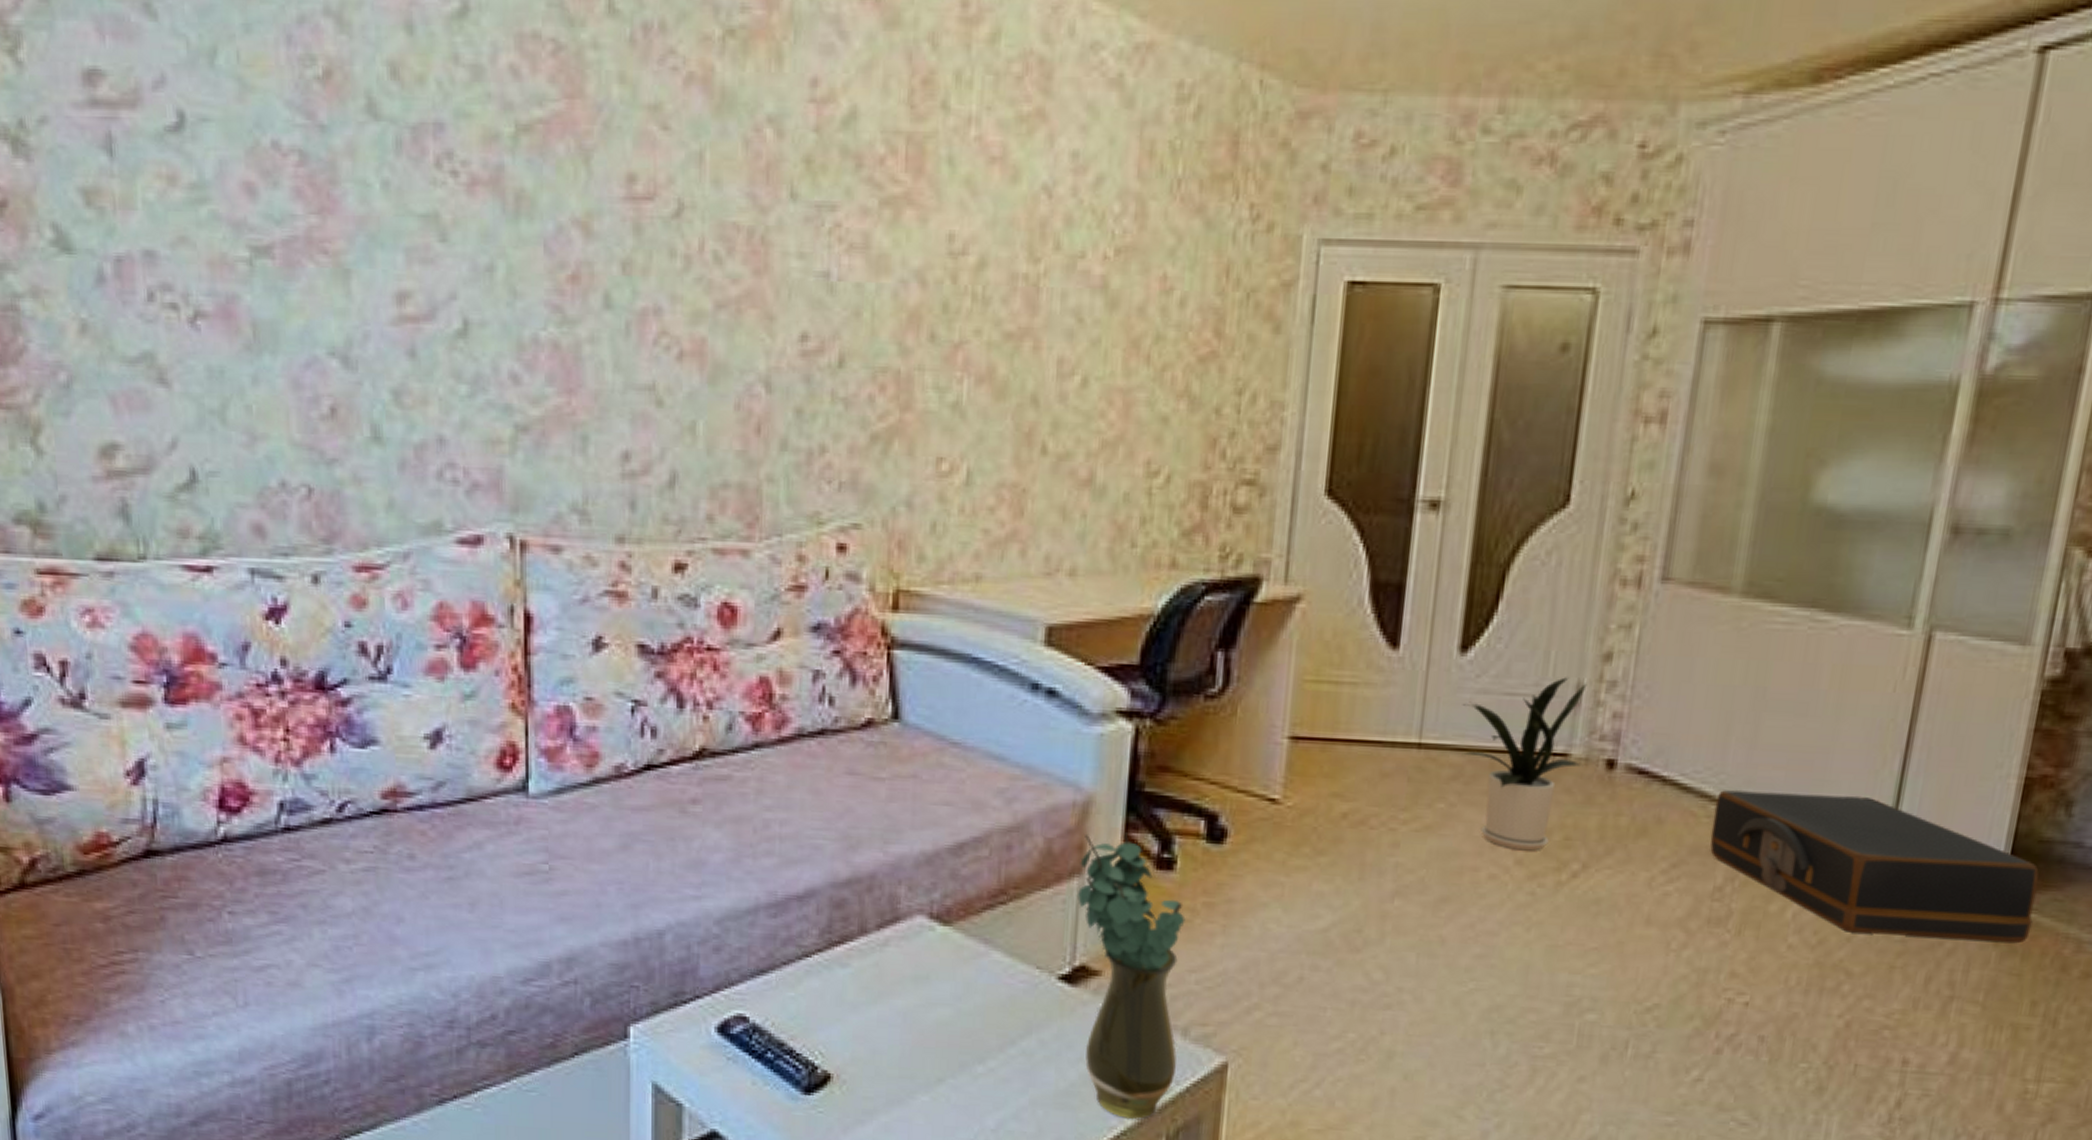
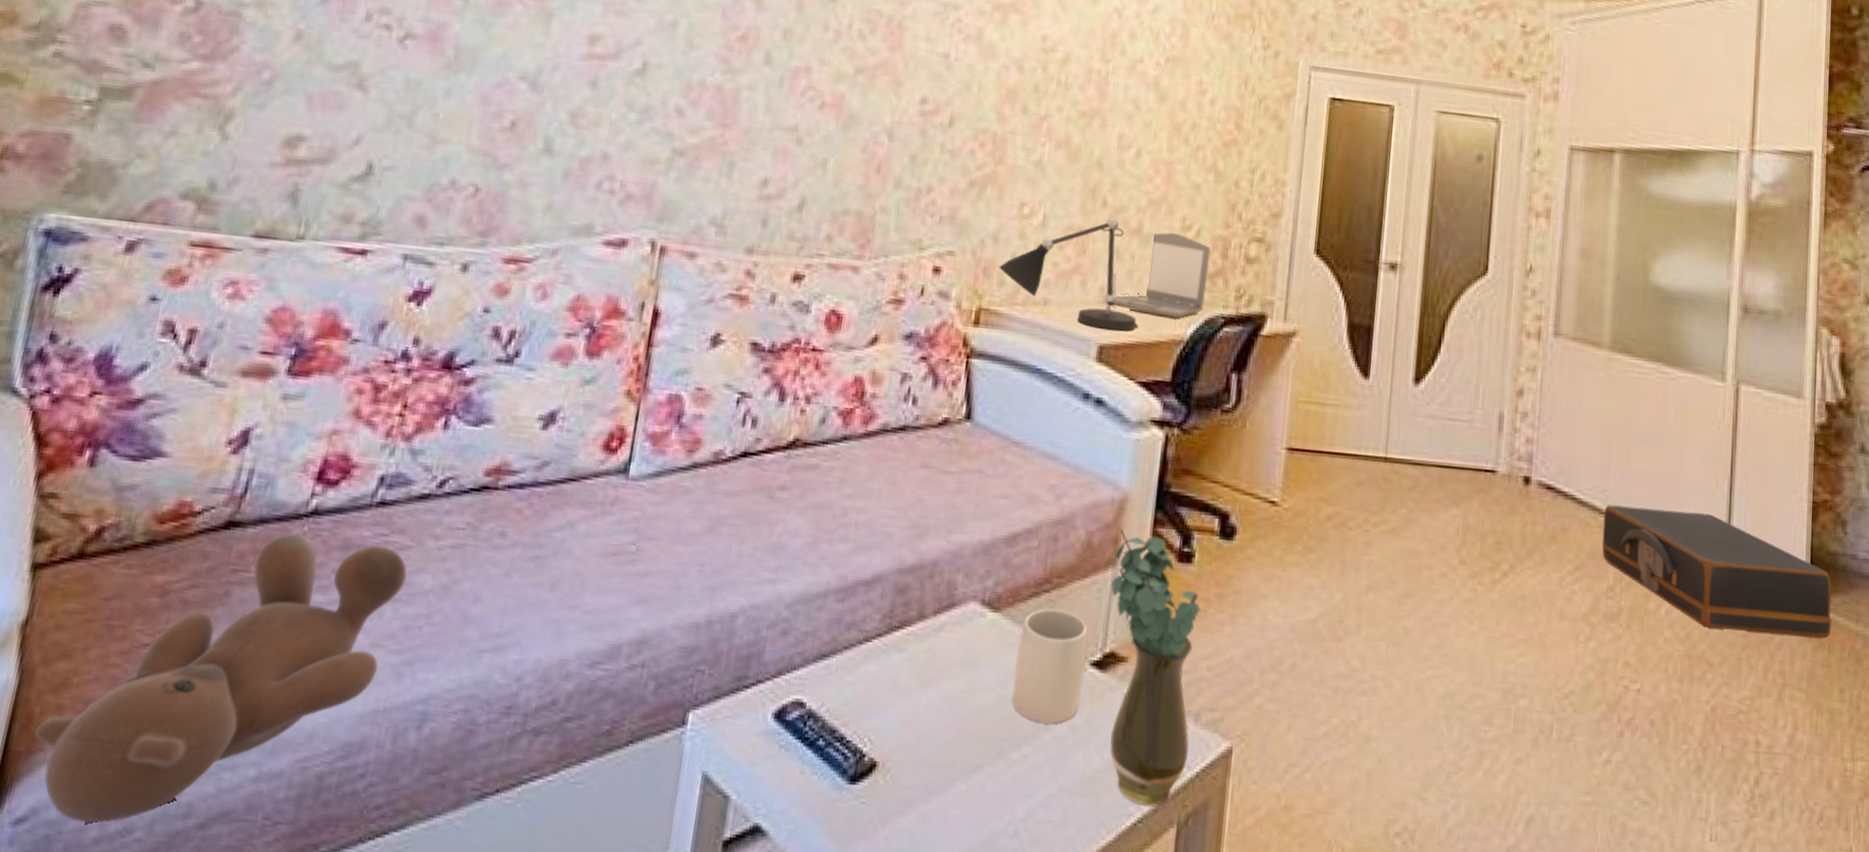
teddy bear: none [29,861,326,1120] -> present [35,533,407,823]
desk lamp: none [917,468,1095,609] -> present [999,217,1138,332]
mug: none [971,921,1054,1039] -> present [1012,608,1088,725]
laptop: none [1063,481,1186,588] -> present [1113,232,1211,318]
house plant: present [1462,677,1588,851] -> none [1417,407,1507,553]

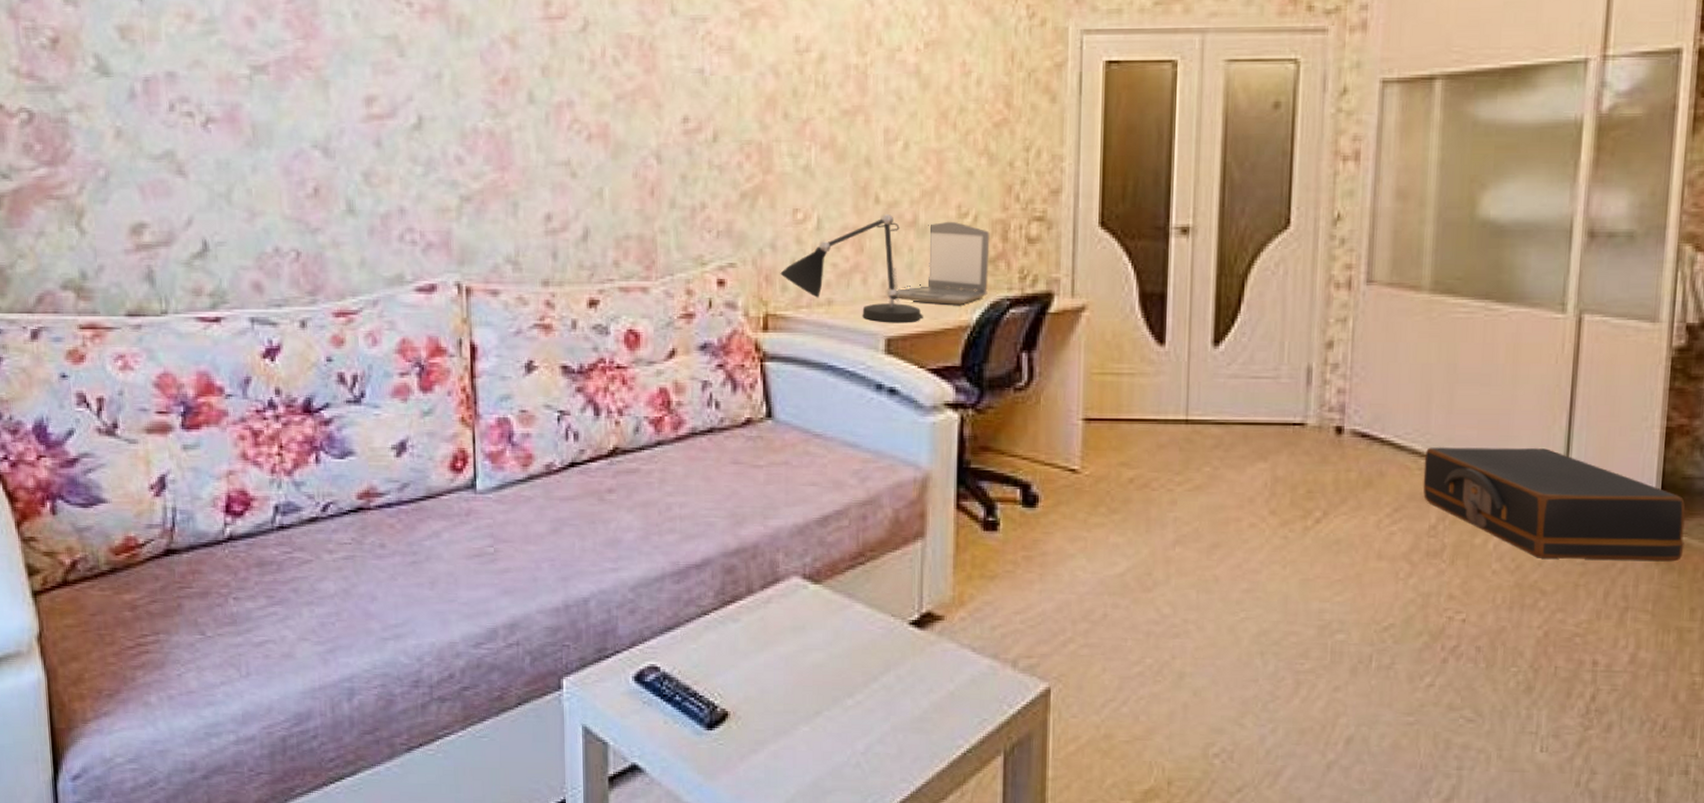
teddy bear: present [35,533,407,823] -> none [69,556,313,777]
mug: present [1012,608,1088,725] -> none [839,578,906,676]
vase: present [1109,527,1201,807] -> none [920,500,1010,739]

